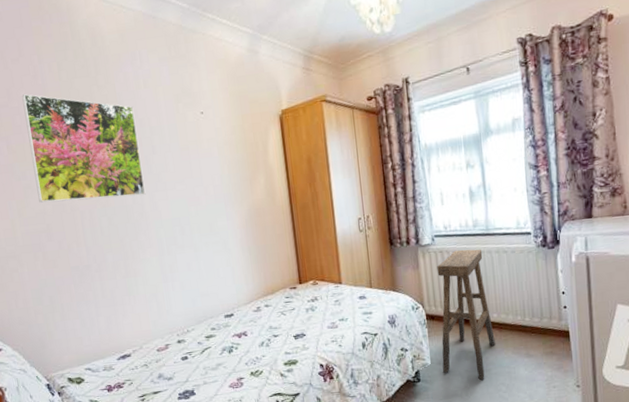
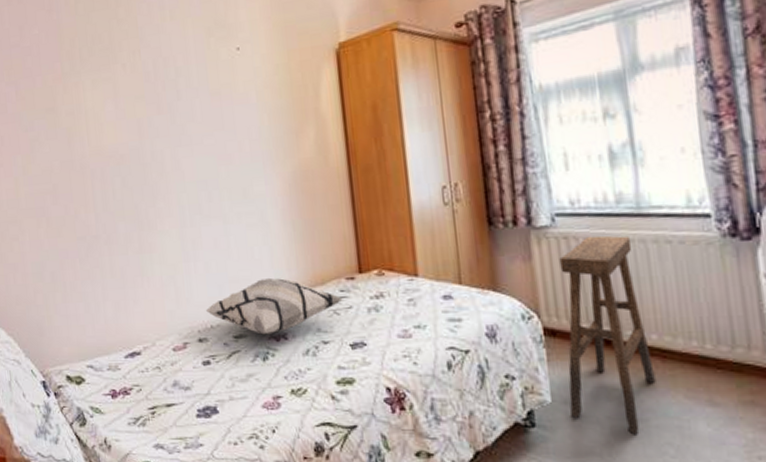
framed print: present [22,94,146,203] -> none [35,31,167,159]
decorative pillow: none [183,291,288,334] -> present [206,277,343,335]

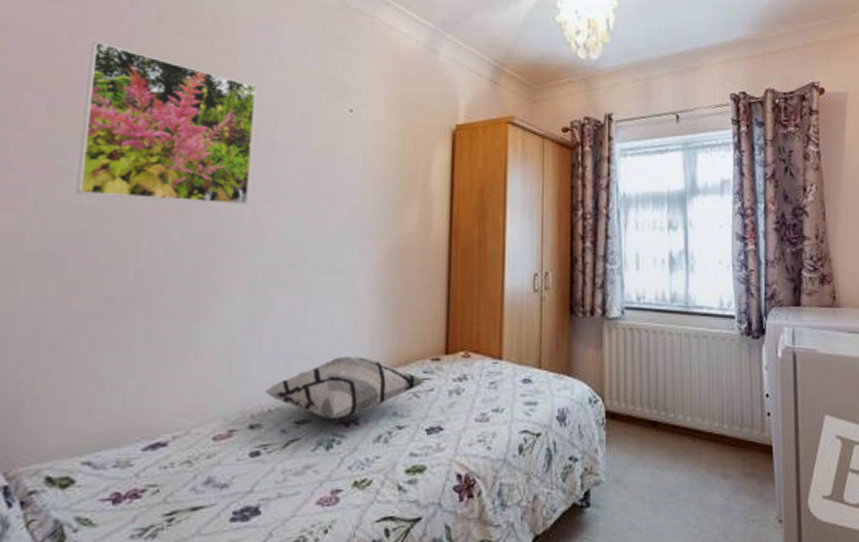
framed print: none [35,31,167,159] -> present [76,42,257,205]
stool: present [559,235,656,435] -> none [620,329,687,509]

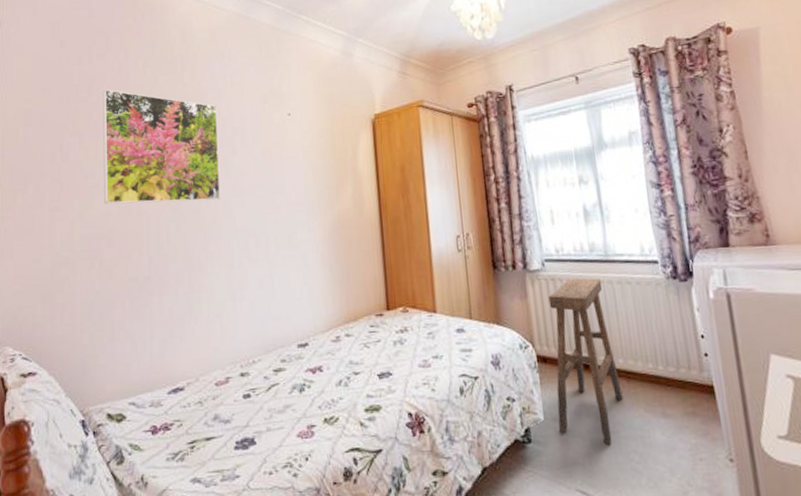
decorative pillow: present [265,355,425,420] -> none [249,315,373,368]
stool: none [620,329,687,509] -> present [548,277,623,446]

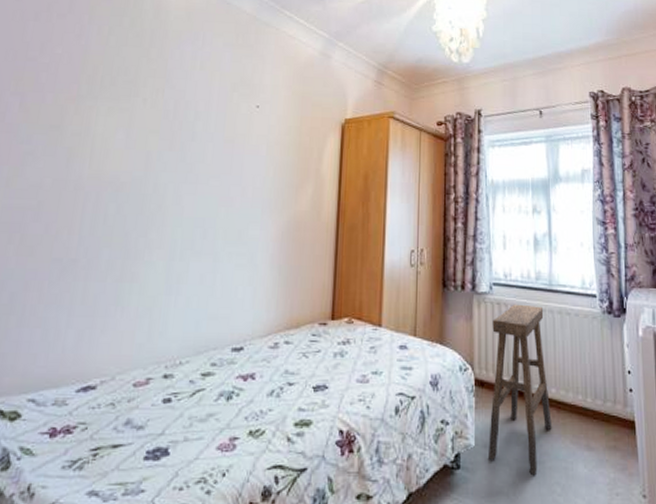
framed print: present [103,89,221,204] -> none [37,52,183,185]

